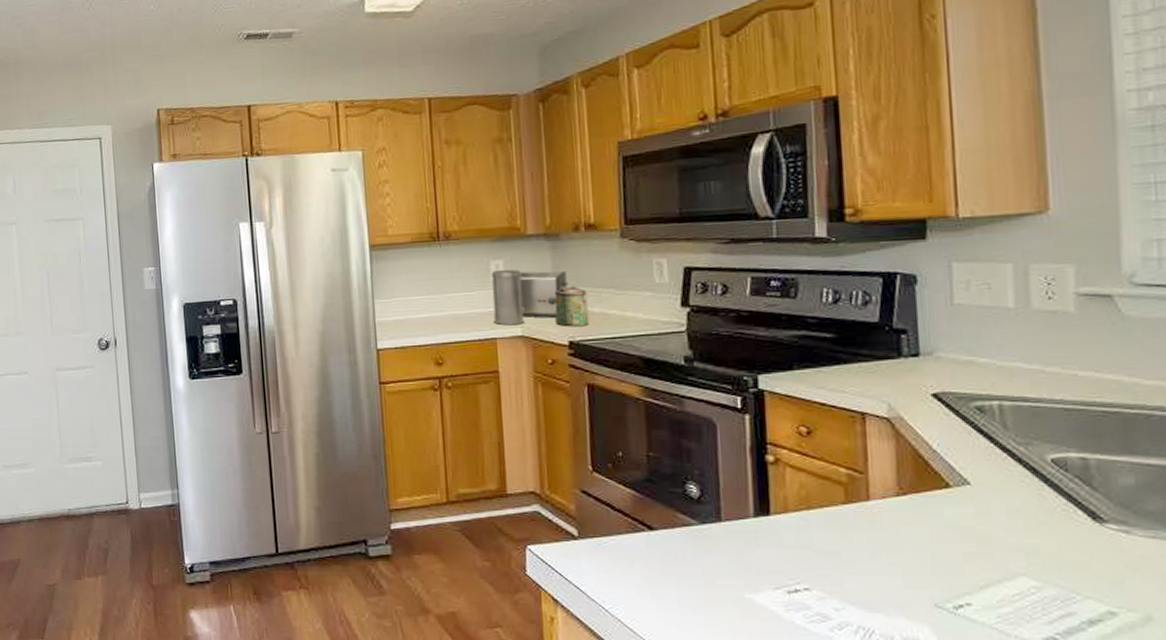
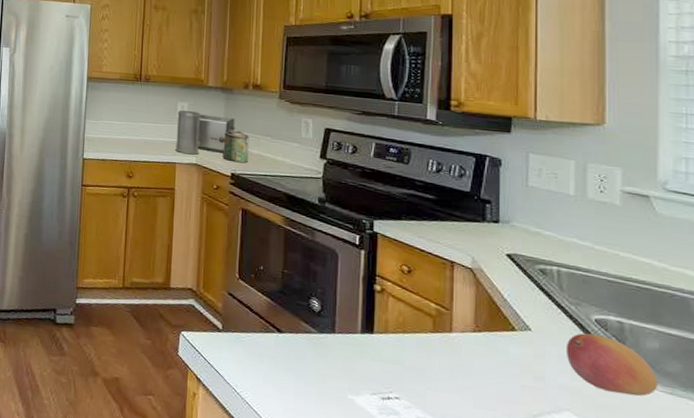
fruit: none [1015,477,1136,547] -> present [565,333,658,396]

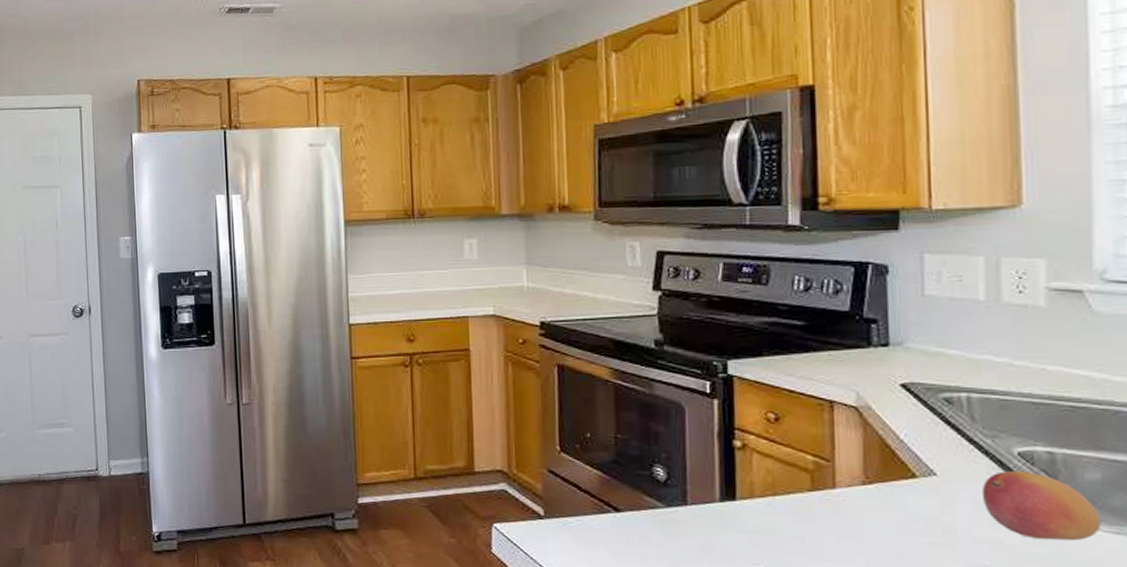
canister: present [175,110,201,155] -> none [464,248,496,304]
toaster: present [197,113,236,153] -> none [493,250,542,298]
canister: present [223,131,249,163] -> none [526,268,561,308]

